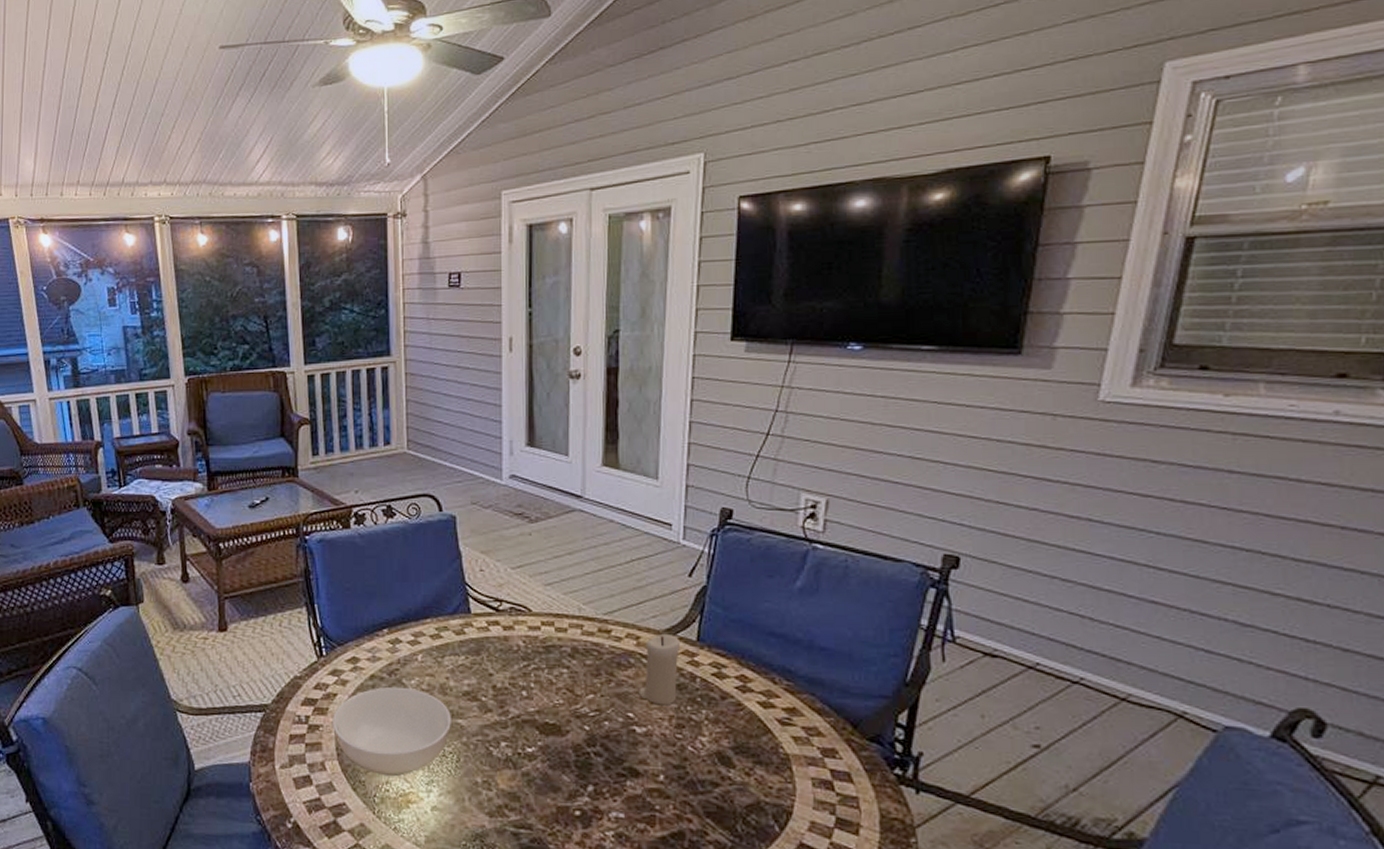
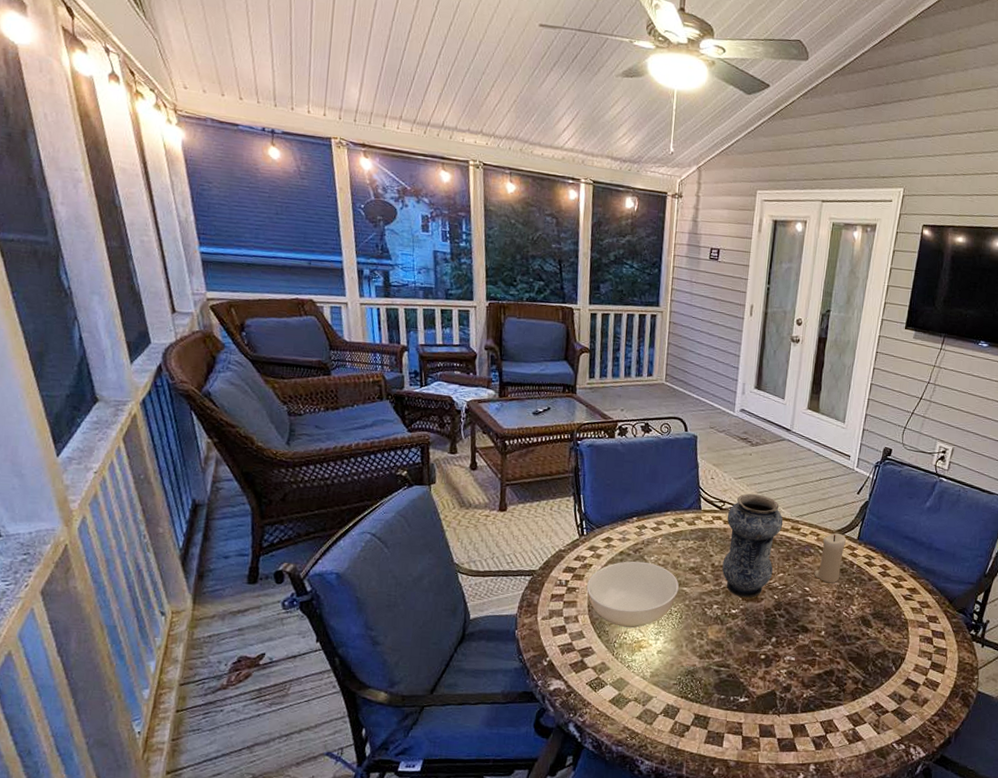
vase: none [506,587,586,731] -> present [722,493,783,598]

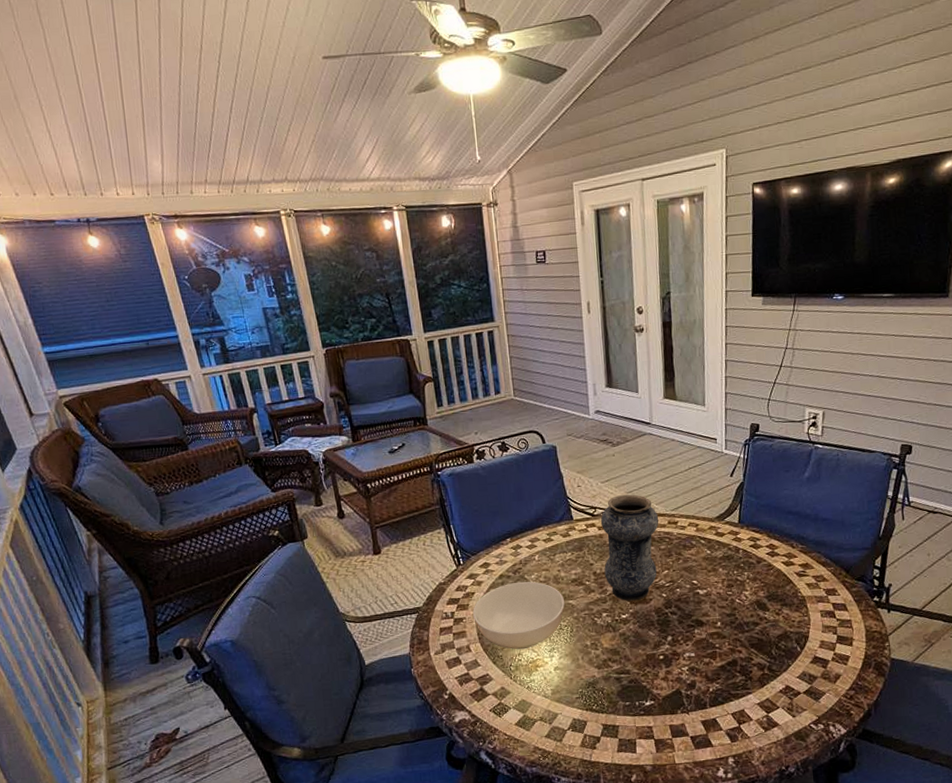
candle: present [814,533,847,583] -> none [699,520,728,573]

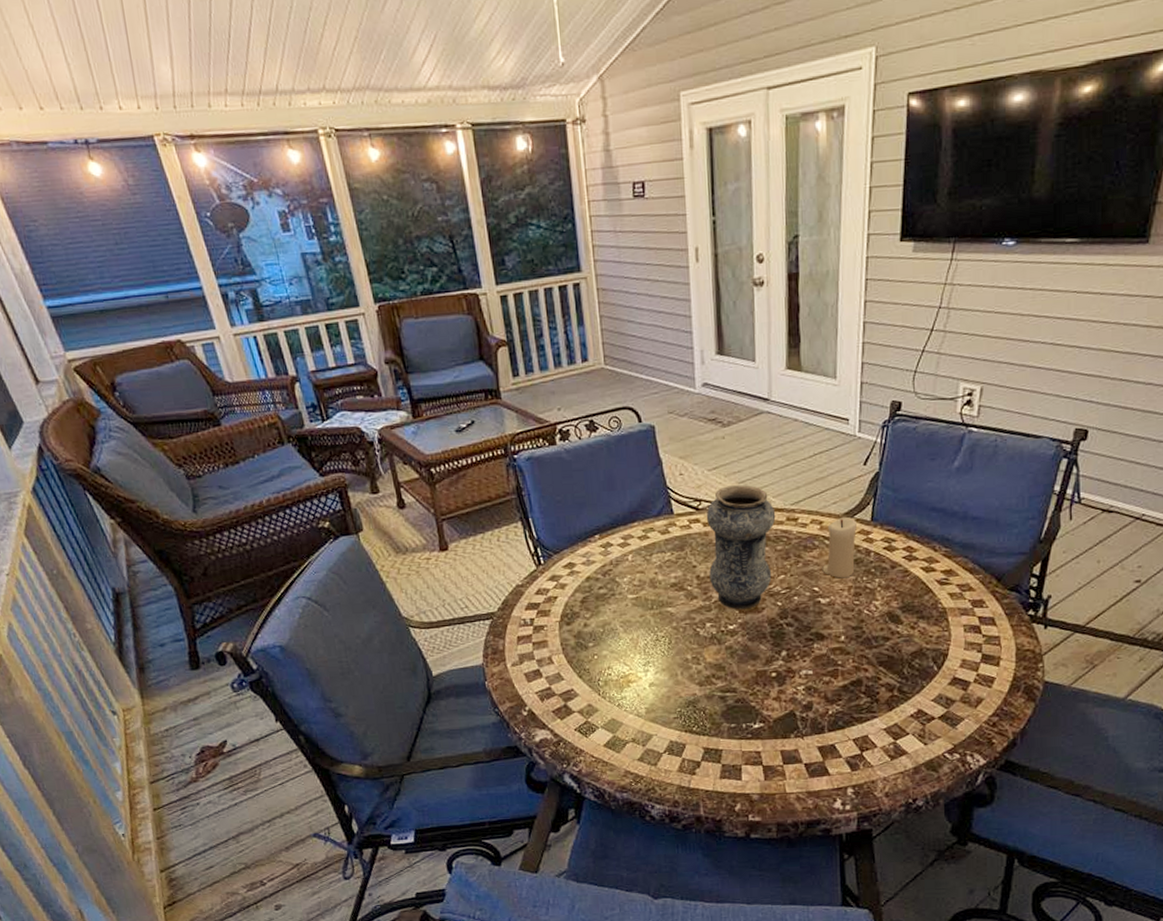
bowl: present [472,581,565,650] -> none [554,584,662,663]
candle: none [699,520,728,573] -> present [822,517,858,579]

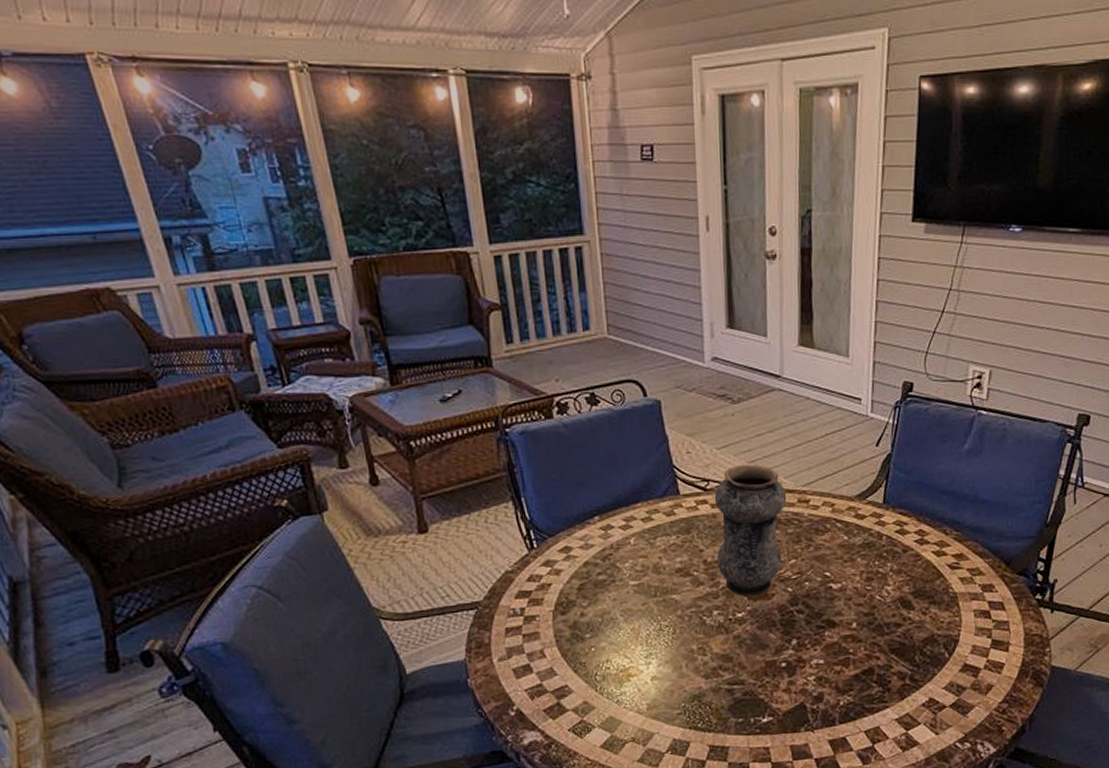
candle: present [822,517,858,579] -> none [834,500,870,563]

